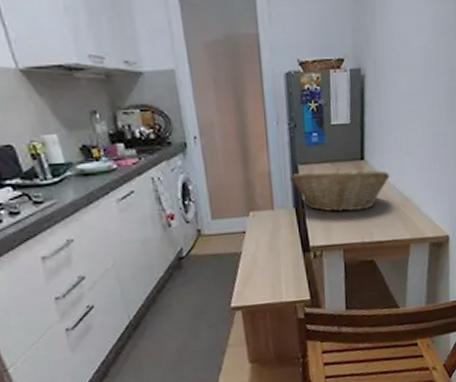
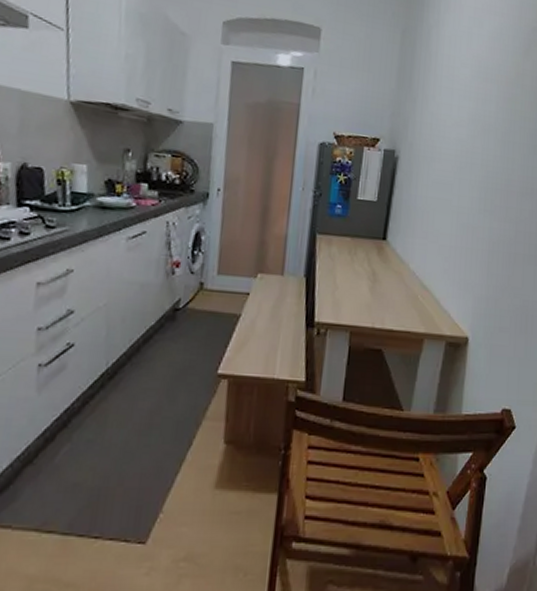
fruit basket: present [290,168,390,212] -> none [306,241,411,293]

